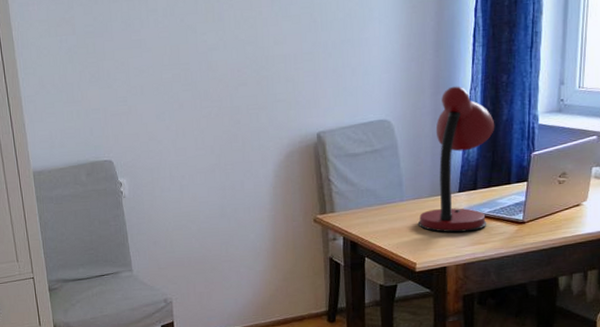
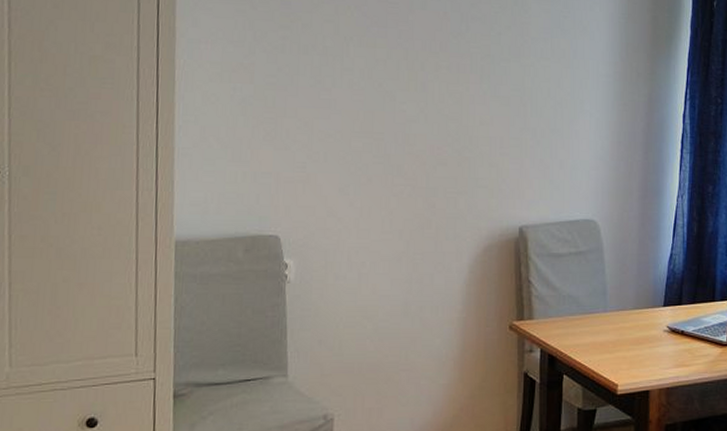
desk lamp: present [419,86,495,233] -> none [622,191,701,352]

